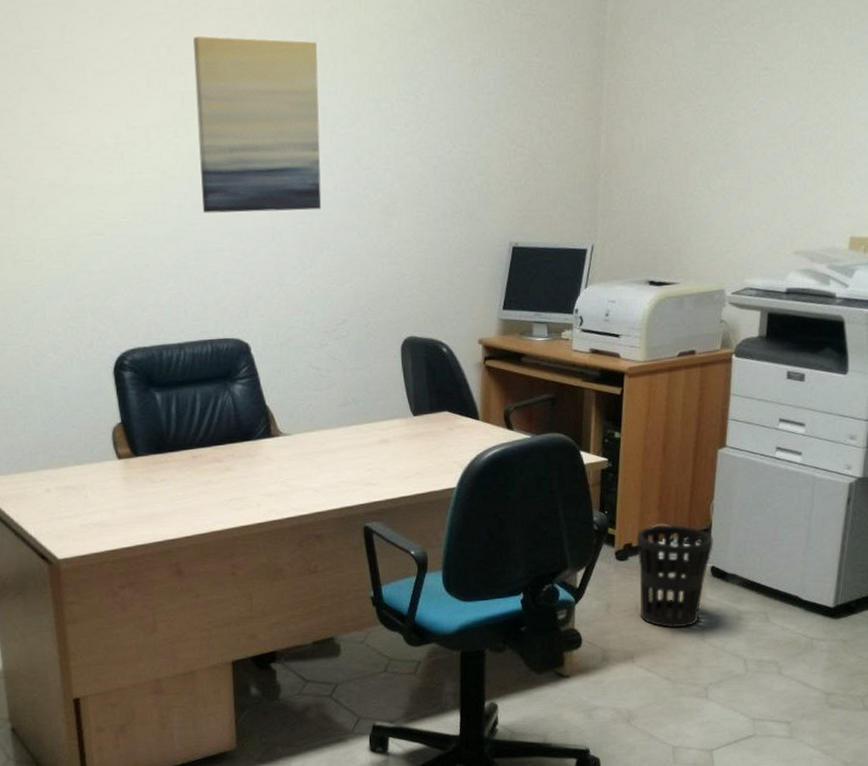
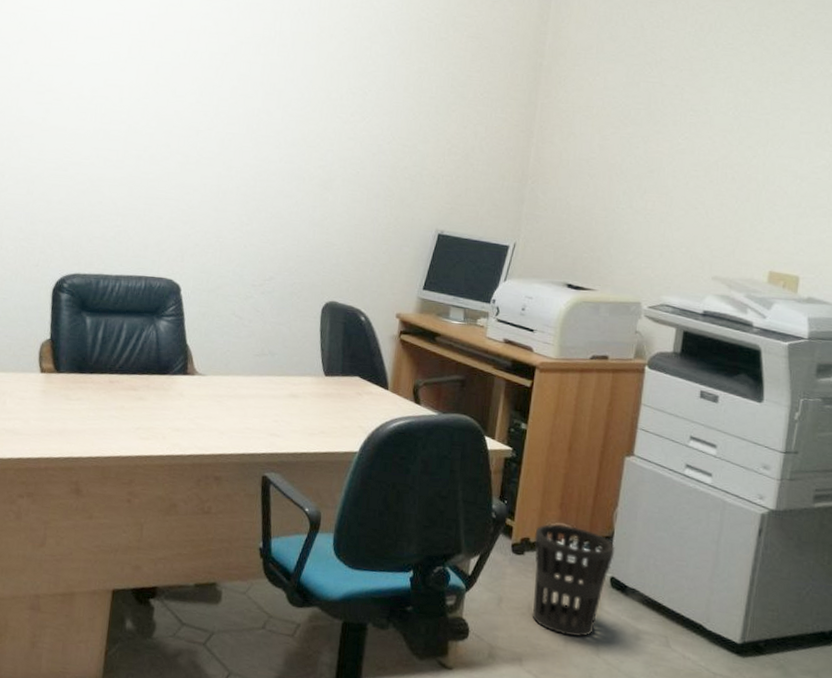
wall art: present [193,35,322,214] -> none [159,18,282,176]

